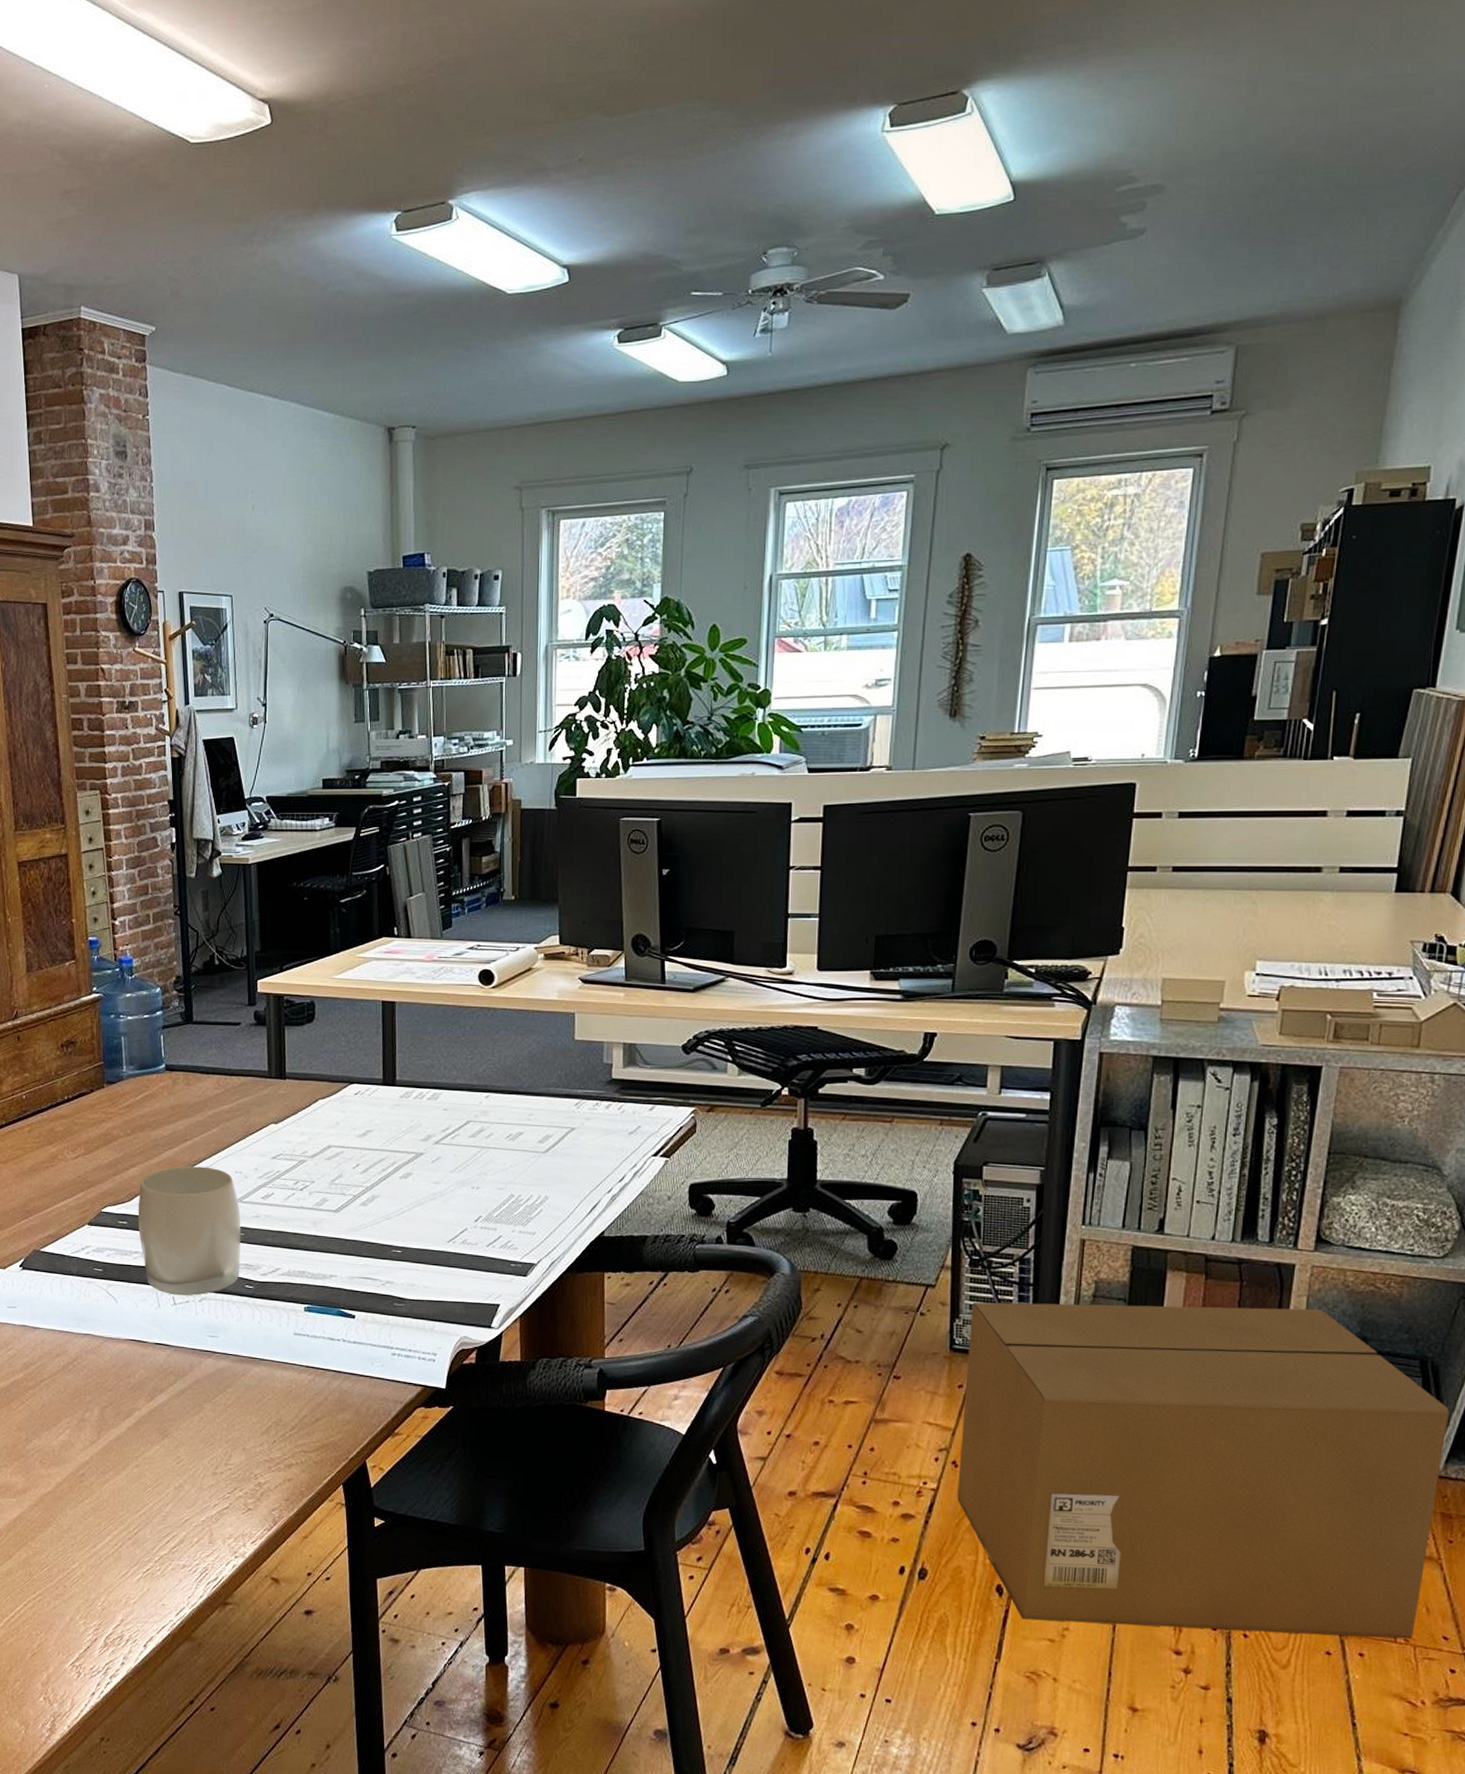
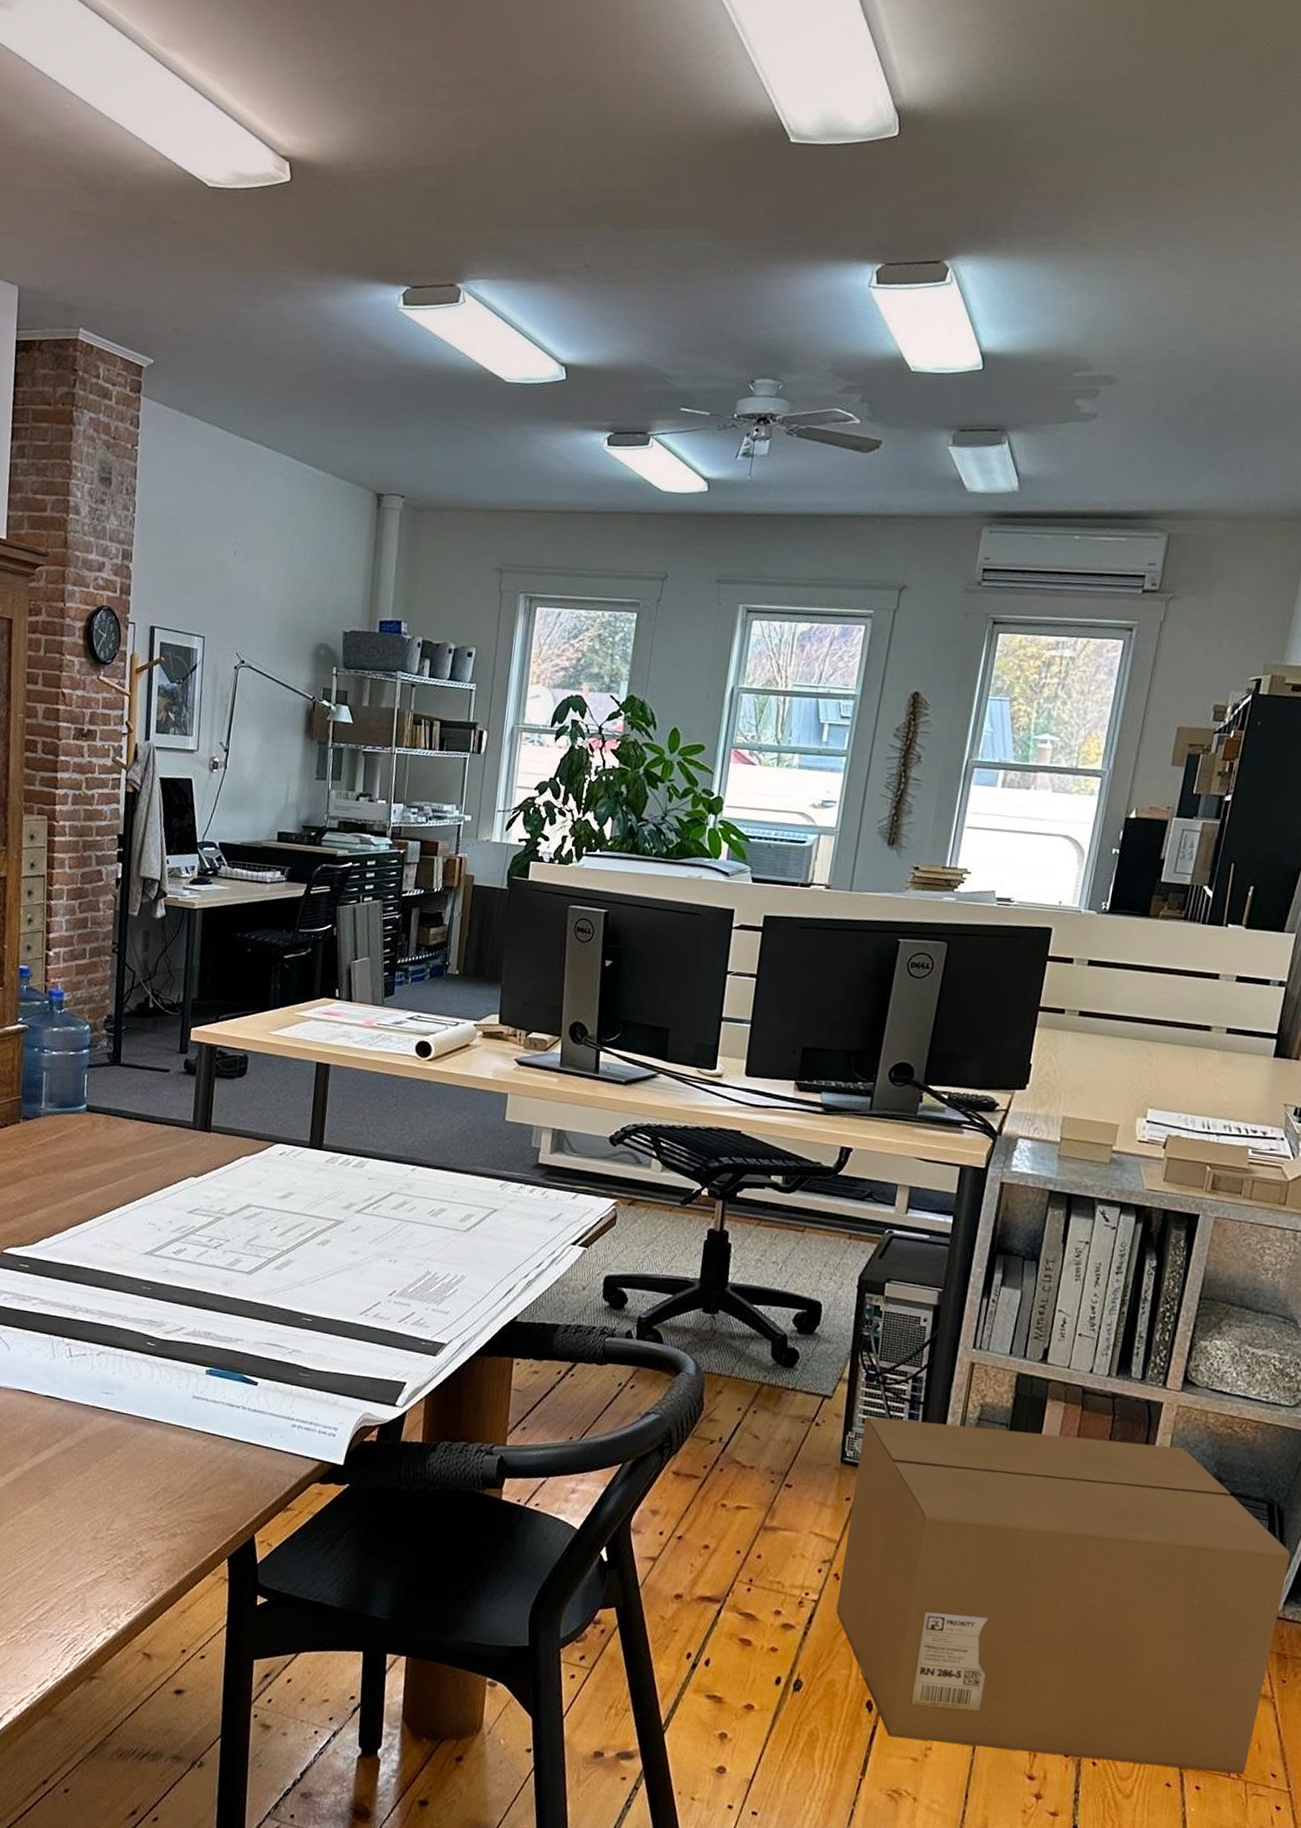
mug: present [138,1166,241,1295] -> none [40,1212,150,1349]

